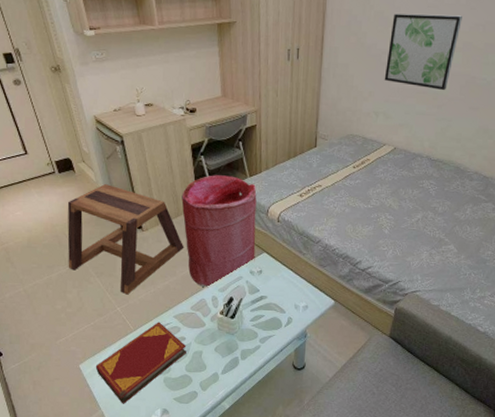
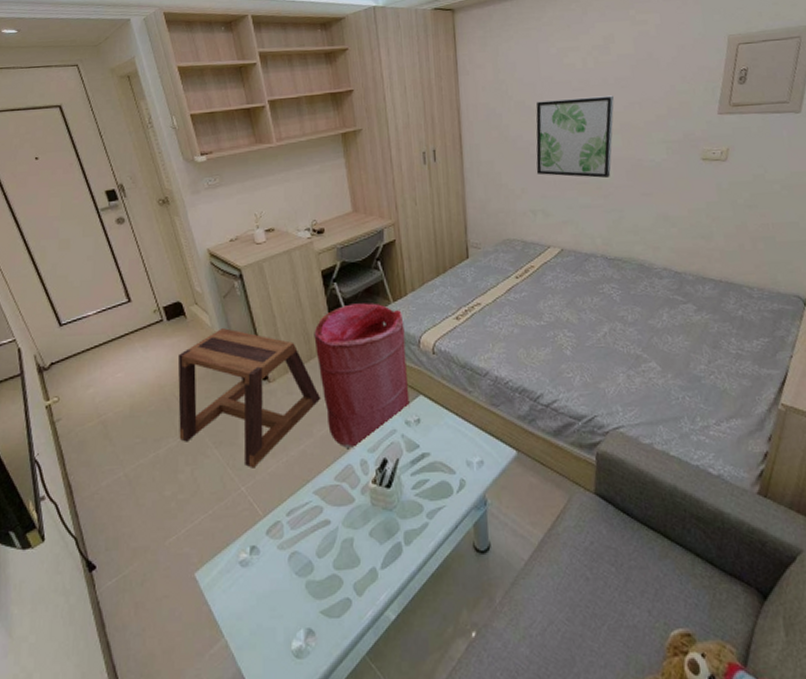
hardback book: present [95,322,188,404] -> none [215,501,334,626]

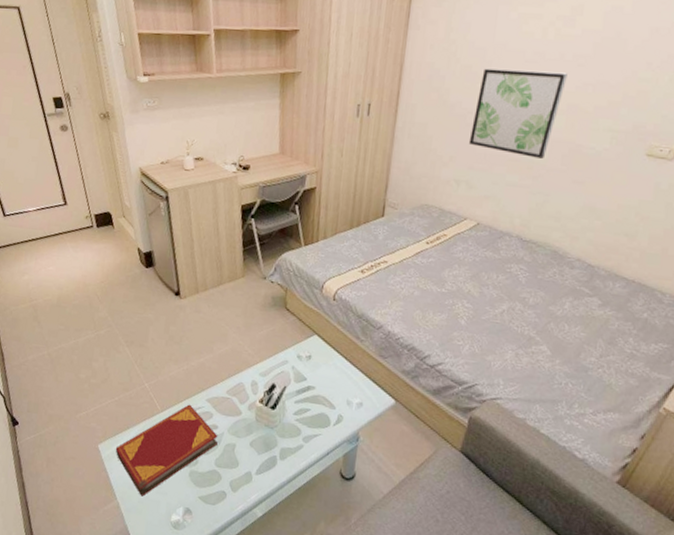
stool: present [177,328,320,468] -> none [97,243,224,370]
hardback book: none [215,501,334,626] -> present [115,404,219,497]
laundry hamper: present [314,303,410,449] -> none [226,241,312,371]

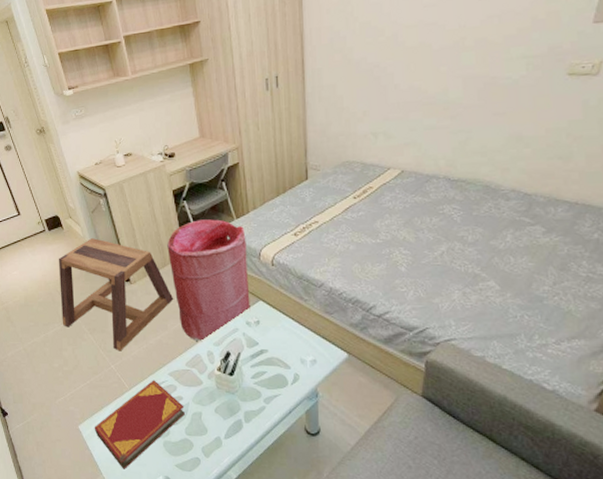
stool: none [97,243,224,370] -> present [58,238,173,351]
laundry hamper: none [226,241,312,371] -> present [167,219,251,342]
wall art: present [468,68,567,159] -> none [379,9,470,99]

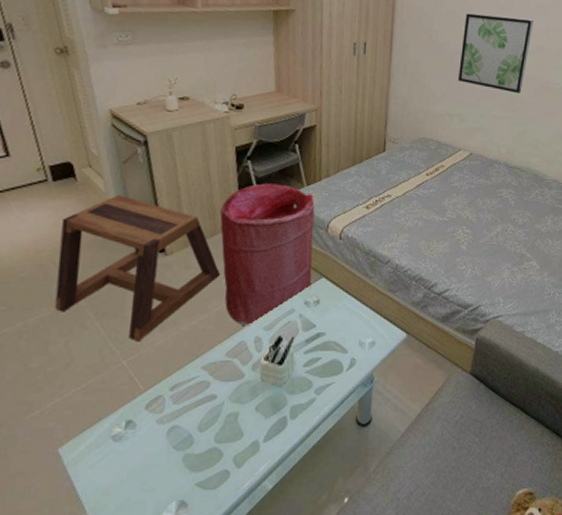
hardback book: present [94,380,186,470] -> none [82,376,219,501]
wall art: none [379,9,470,99] -> present [457,13,533,93]

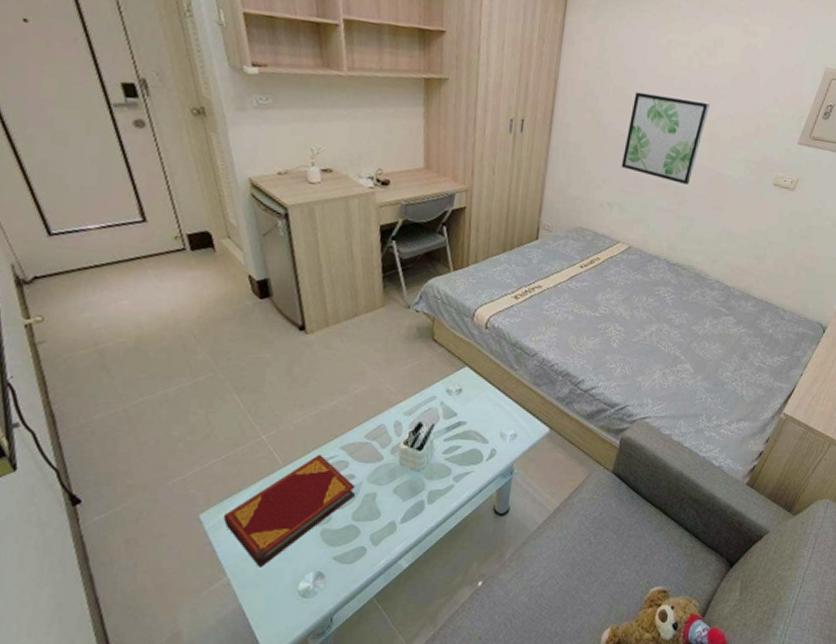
stool: present [54,195,220,342] -> none [194,269,361,418]
hardback book: none [82,376,219,501] -> present [223,454,356,567]
laundry hamper: present [220,183,315,326] -> none [362,265,461,411]

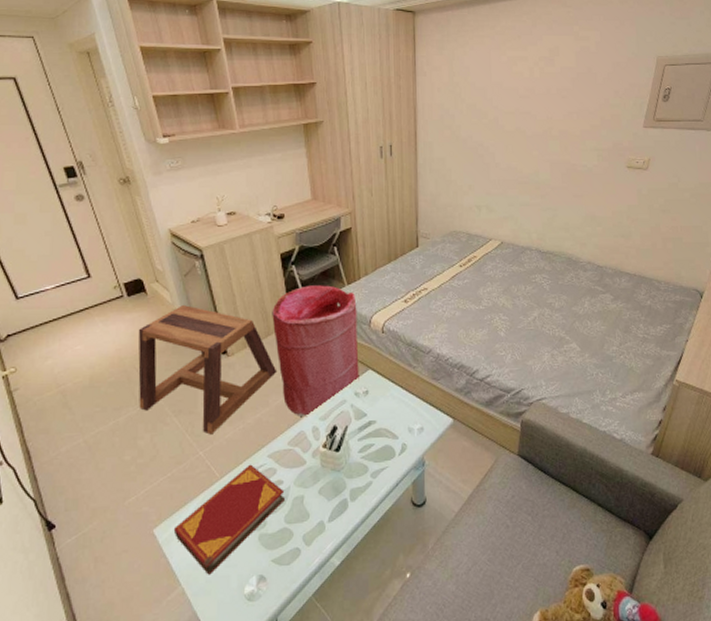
stool: none [194,269,361,418] -> present [138,305,276,435]
laundry hamper: none [362,265,461,411] -> present [272,285,359,418]
wall art: present [621,92,710,184] -> none [483,104,555,179]

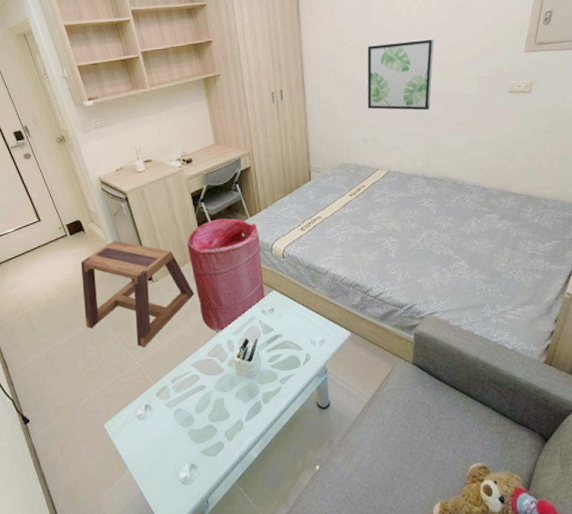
hardback book: present [173,464,286,575] -> none [119,372,209,462]
wall art: none [483,104,555,179] -> present [367,38,435,111]

